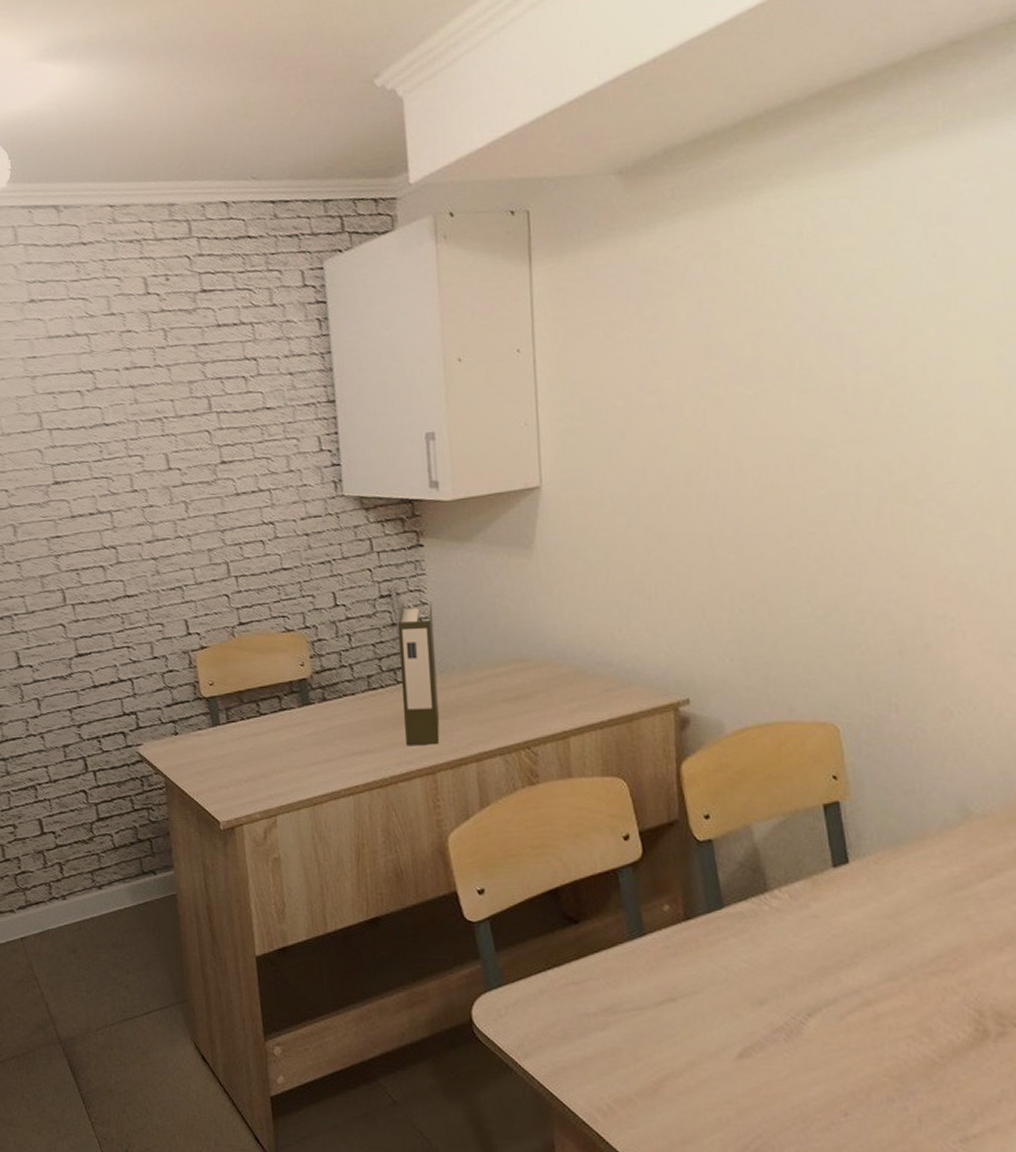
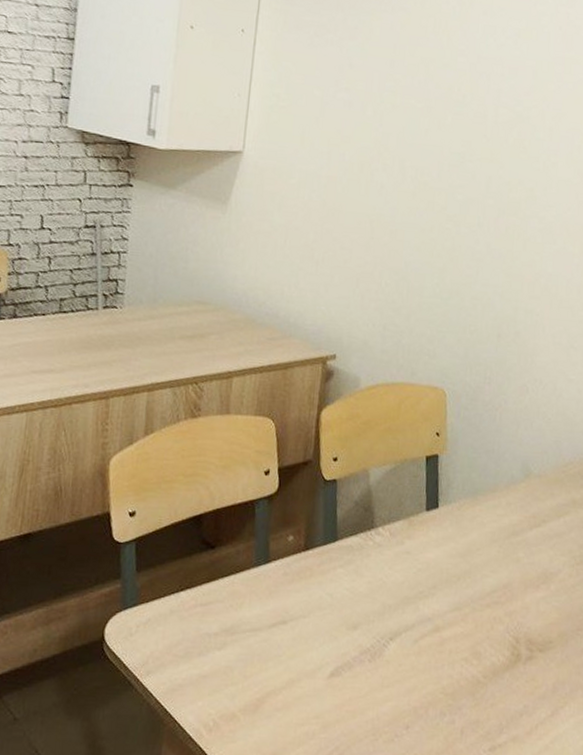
binder: present [397,601,440,746] -> none [86,235,132,372]

